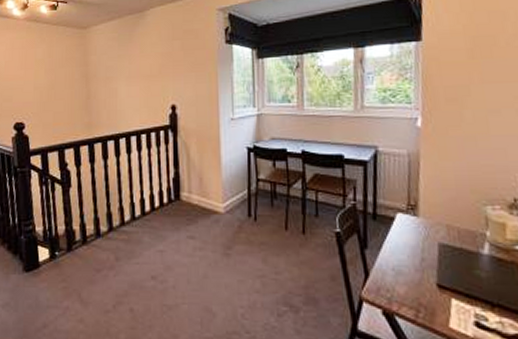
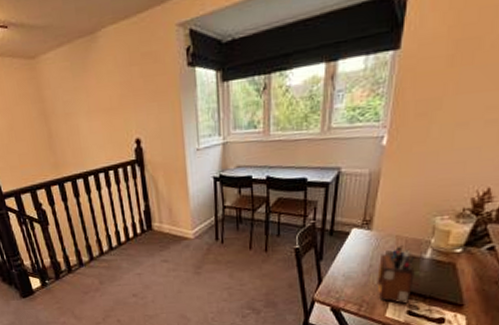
desk organizer: none [431,237,475,312] -> present [376,245,415,304]

